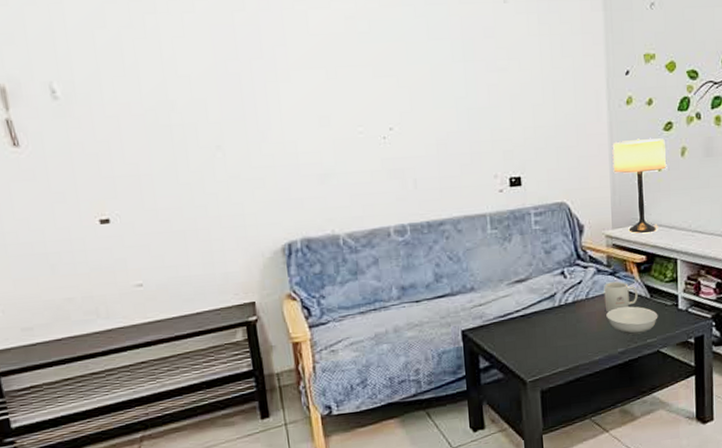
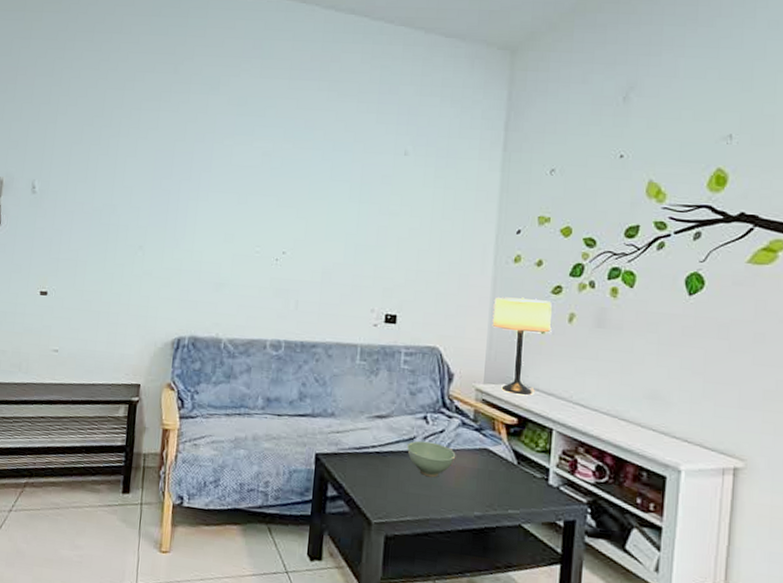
bowl: none [549,294,596,328] -> present [407,440,456,478]
mug: present [604,281,638,313] -> none [465,438,504,470]
bowl: present [606,306,658,335] -> none [466,466,524,502]

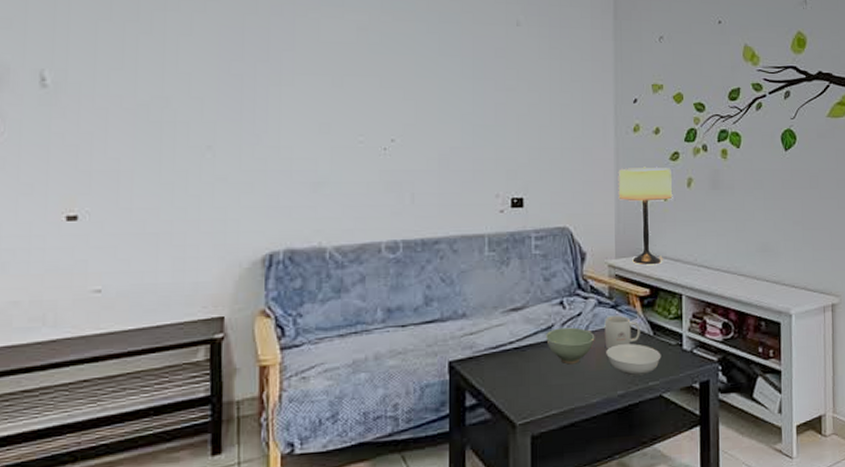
mug: none [465,438,504,470] -> present [604,315,640,349]
bowl: none [466,466,524,502] -> present [606,344,661,376]

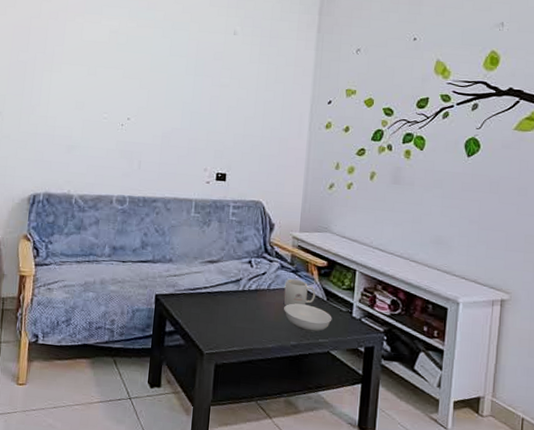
bowl: present [546,327,595,365] -> none [234,282,276,313]
table lamp: present [619,168,672,264] -> none [308,158,356,241]

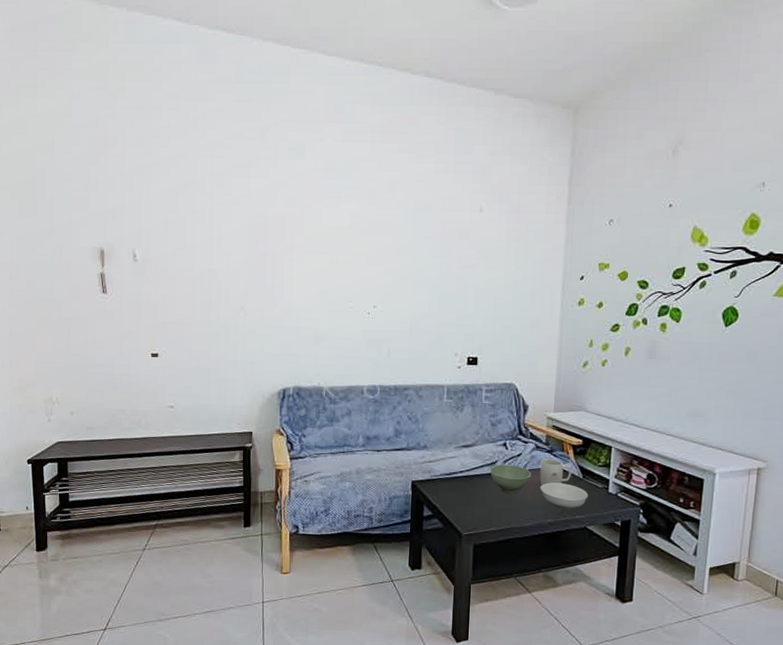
bowl: none [234,282,276,313] -> present [490,464,532,494]

